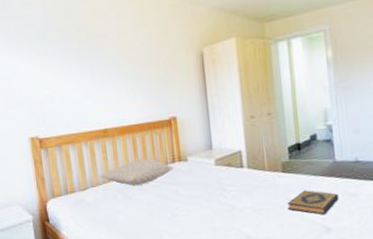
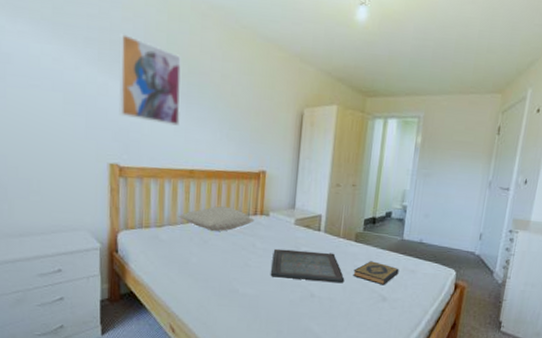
wall art: none [22,17,87,92] -> present [118,33,182,126]
serving tray: none [198,188,280,224] -> present [270,248,345,283]

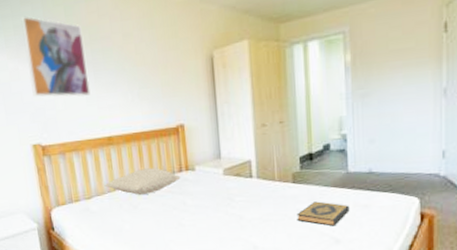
serving tray: present [270,248,345,283] -> none [205,199,289,234]

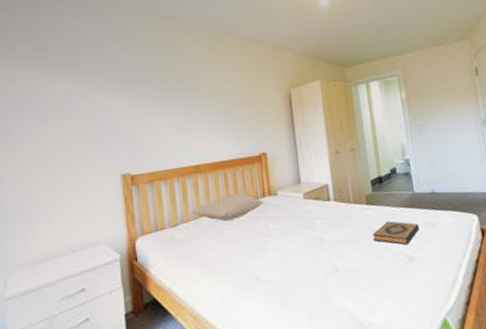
wall art: present [21,16,91,97] -> none [120,59,181,130]

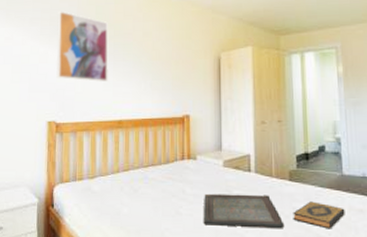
wall art: none [120,59,181,130] -> present [56,10,109,82]
pillow: present [190,194,264,221] -> none [109,154,182,179]
serving tray: none [288,220,366,257] -> present [203,193,285,229]

